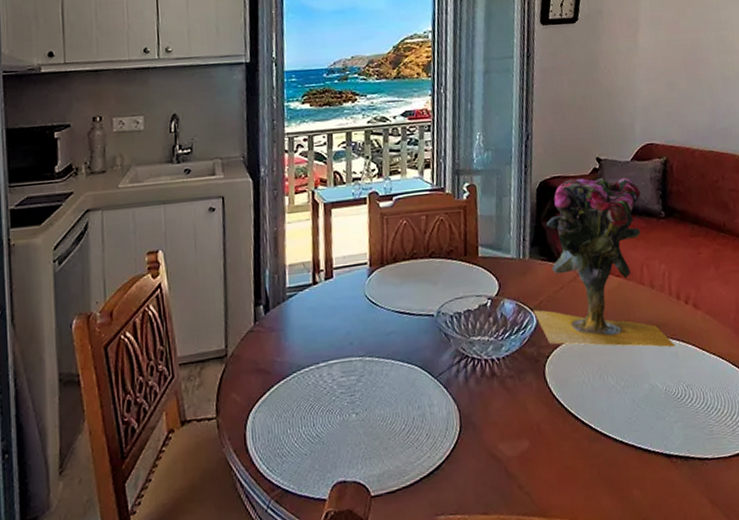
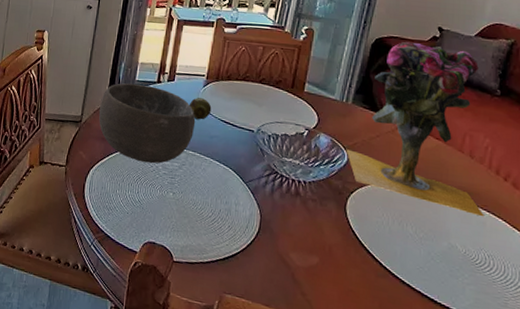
bowl: none [247,290,367,387] -> present [98,83,196,164]
fruit: none [356,290,382,318] -> present [190,97,212,120]

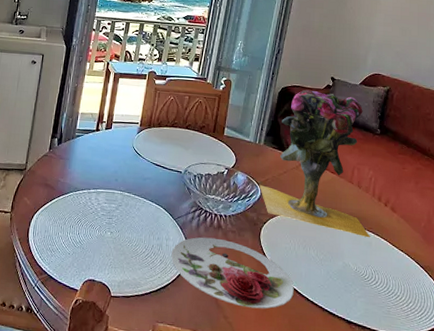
bowl: present [98,83,196,164] -> none [42,131,131,206]
fruit: present [190,97,212,120] -> none [125,143,145,164]
plate: none [240,204,386,289] -> present [171,237,294,309]

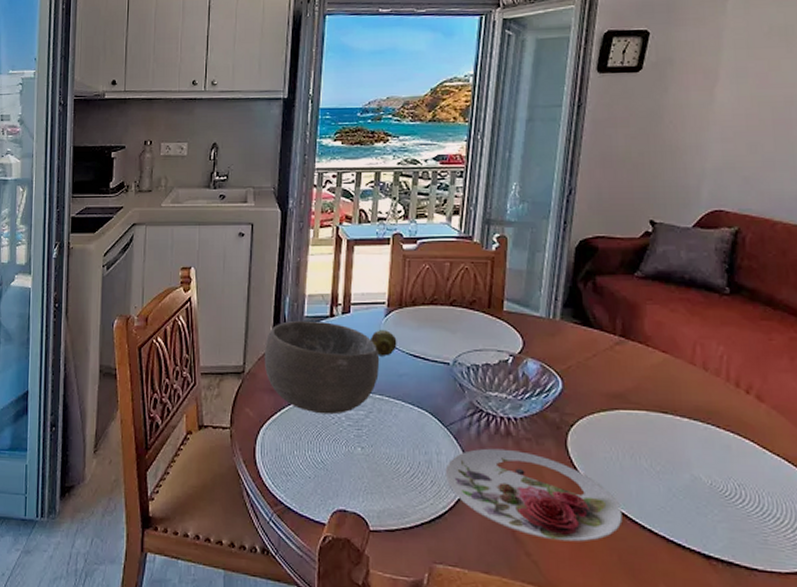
bowl: none [42,131,131,206] -> present [264,320,380,415]
fruit: none [125,143,145,164] -> present [371,330,397,356]
vase: present [259,89,370,238] -> none [559,240,728,440]

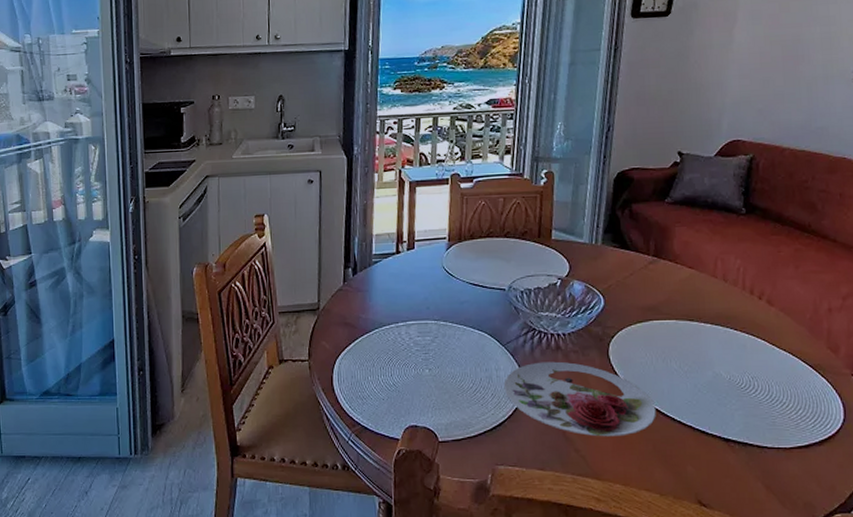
bowl: present [264,320,380,415] -> none [337,258,443,342]
fruit: present [371,330,397,356] -> none [434,263,458,287]

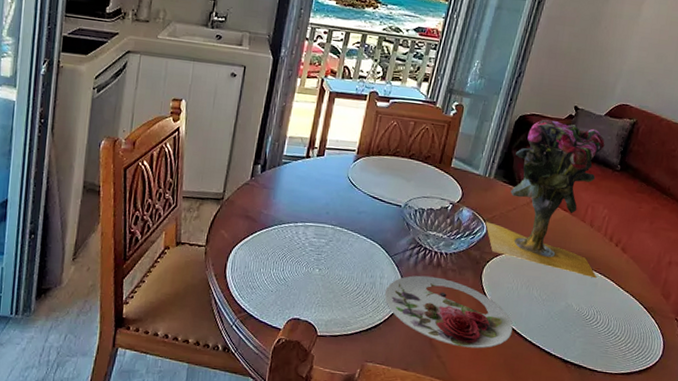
vase: none [601,171,744,340] -> present [485,119,605,279]

